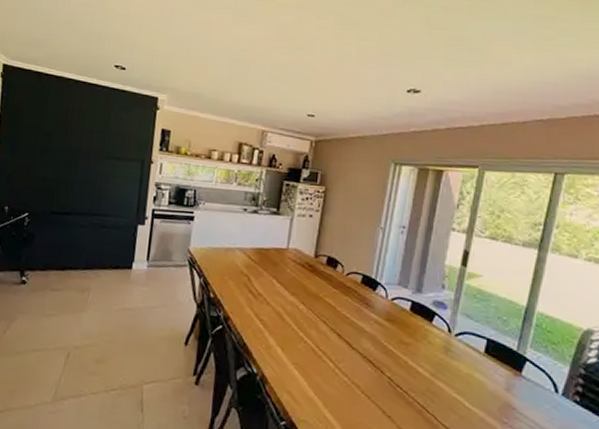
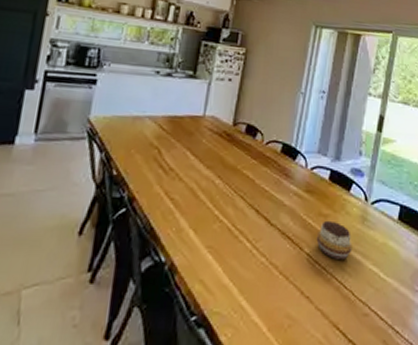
decorative bowl: none [397,348,435,386] -> present [316,220,353,259]

